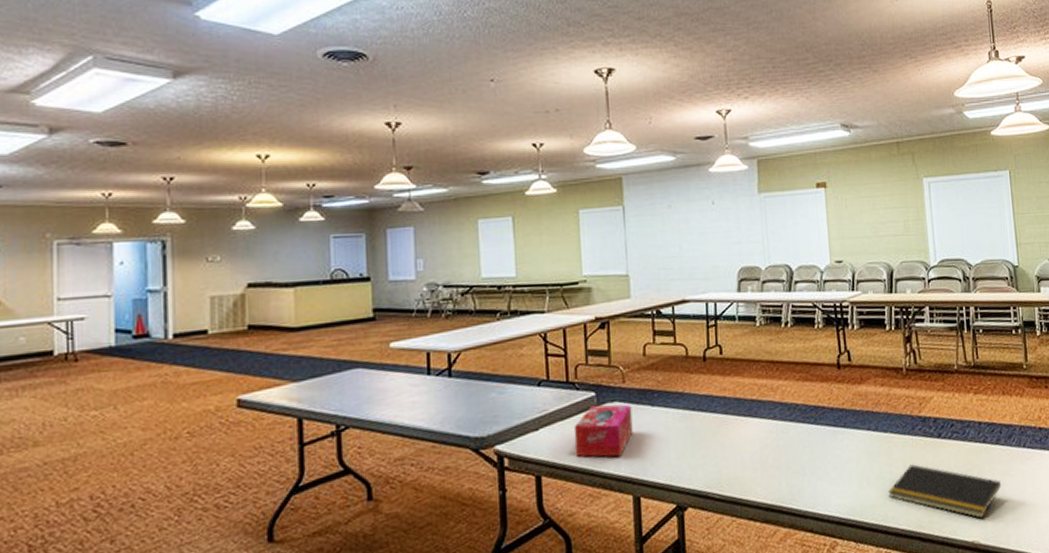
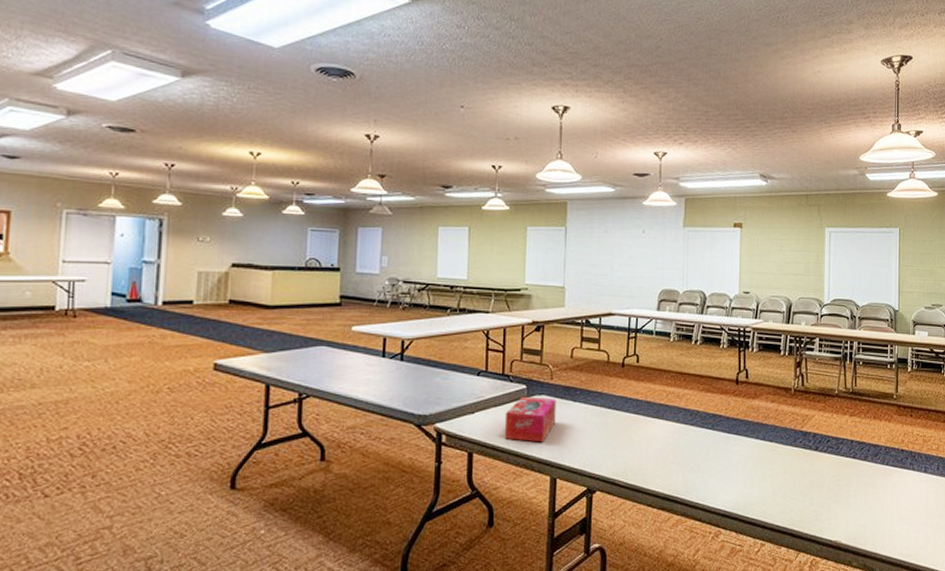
notepad: present [888,464,1002,519] -> none [768,471,865,522]

